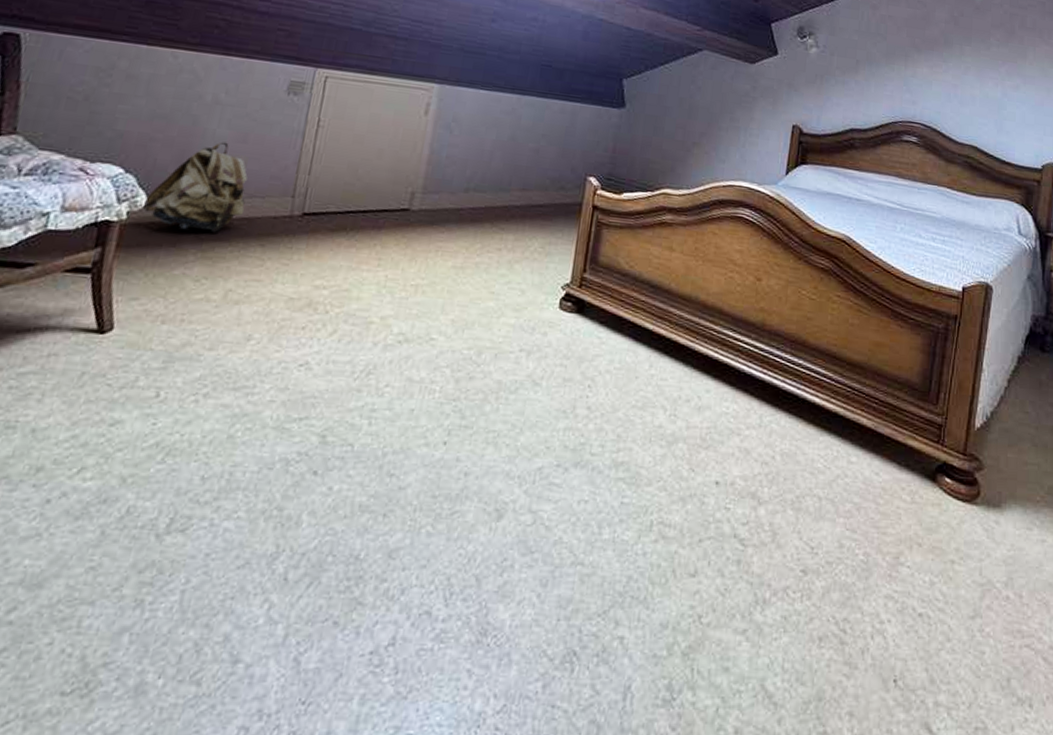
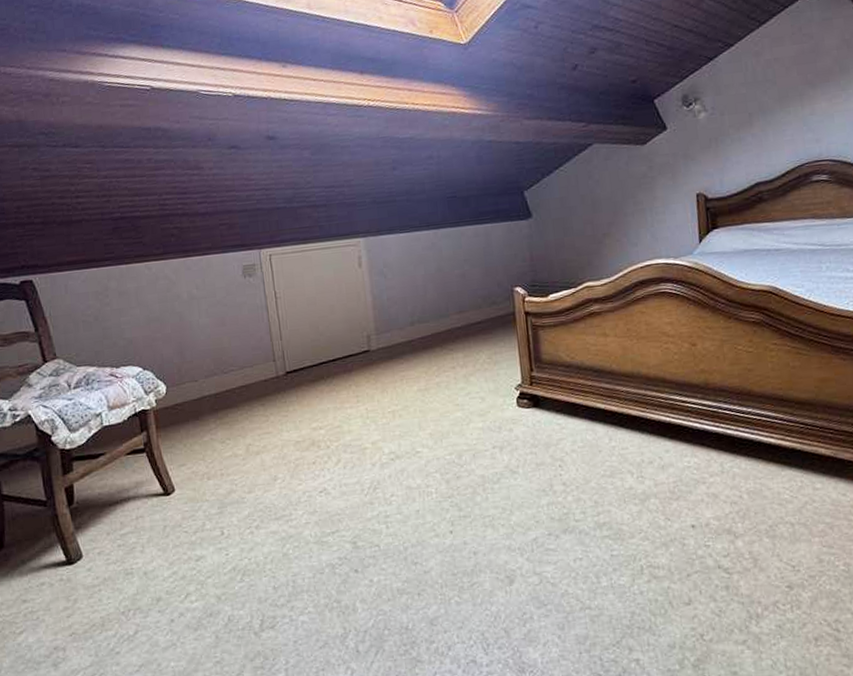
backpack: present [143,141,248,233] -> none [165,328,241,407]

